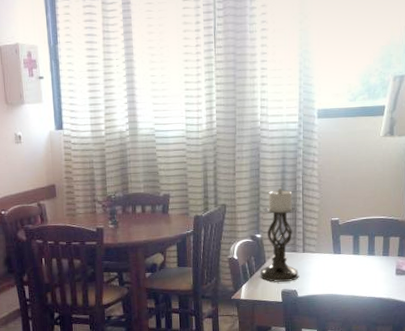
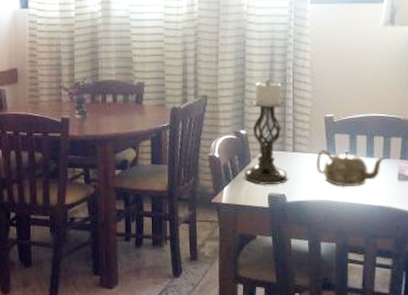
teapot: none [324,248,386,282] -> present [316,148,386,186]

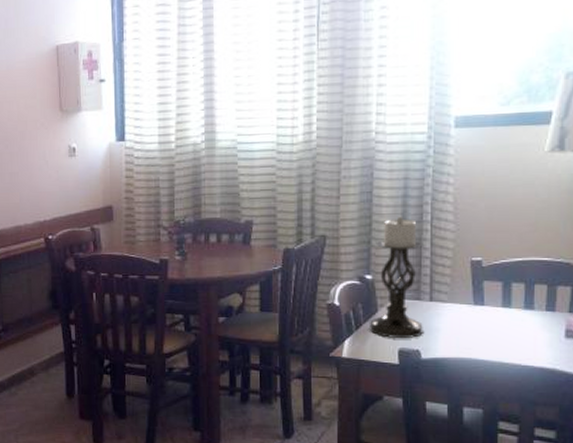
teapot: present [316,148,386,186] -> none [460,298,550,343]

